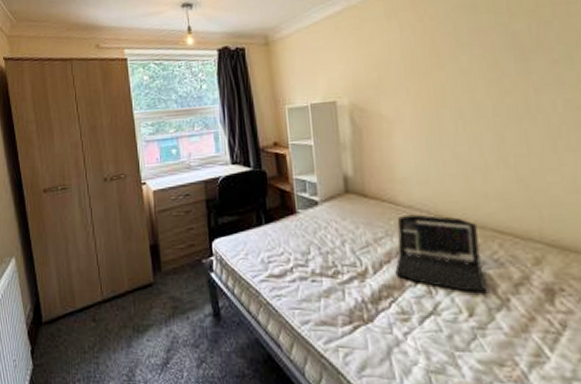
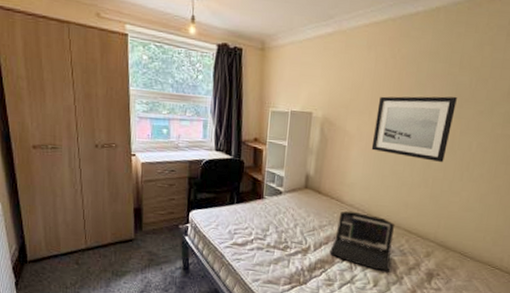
wall art: none [415,48,522,134] -> present [371,96,457,163]

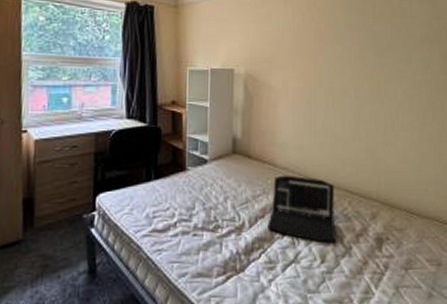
wall art: present [371,96,457,163] -> none [299,45,376,114]

